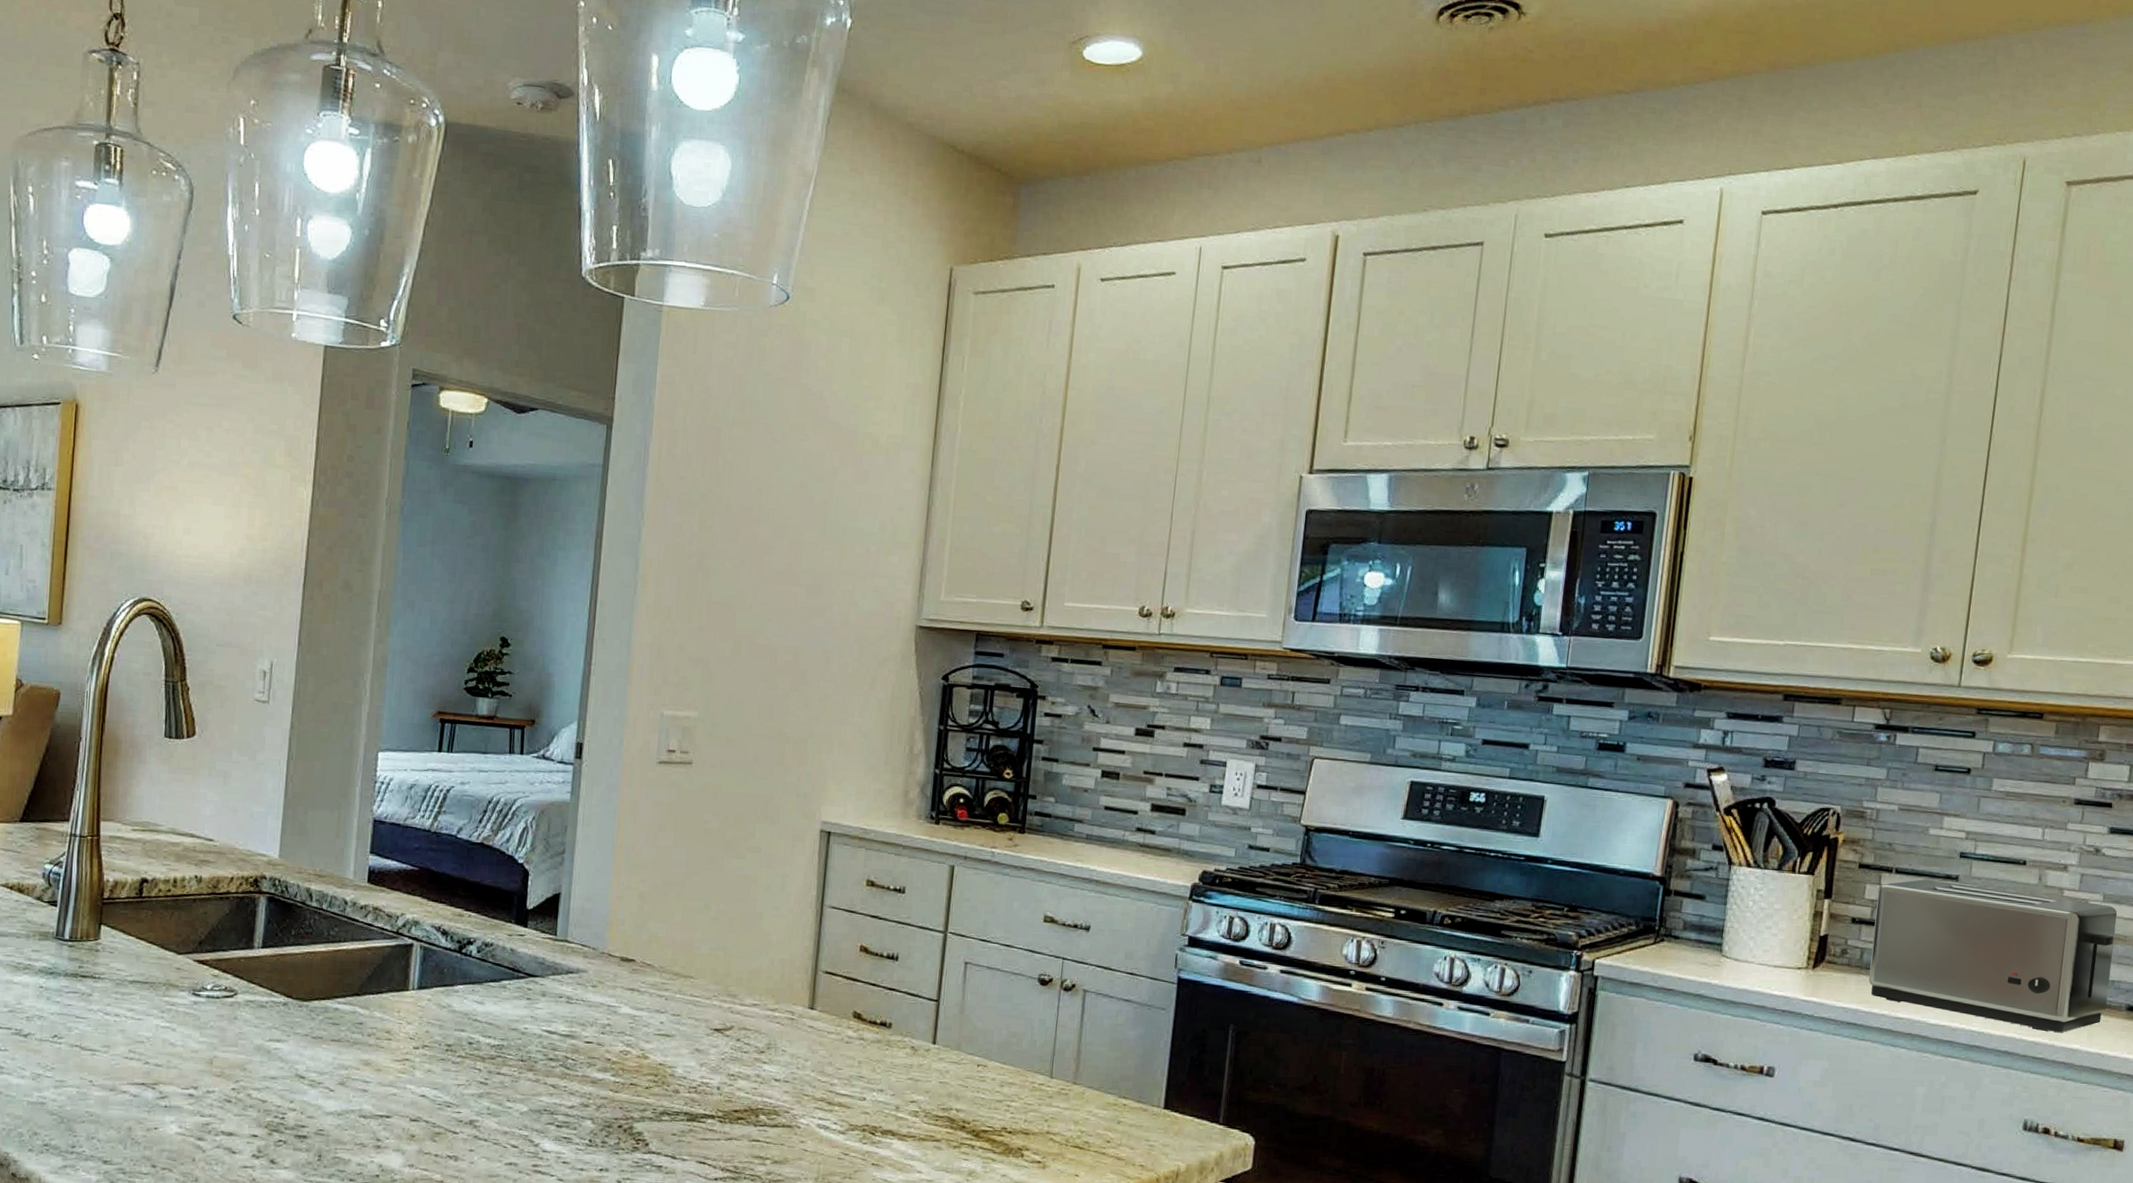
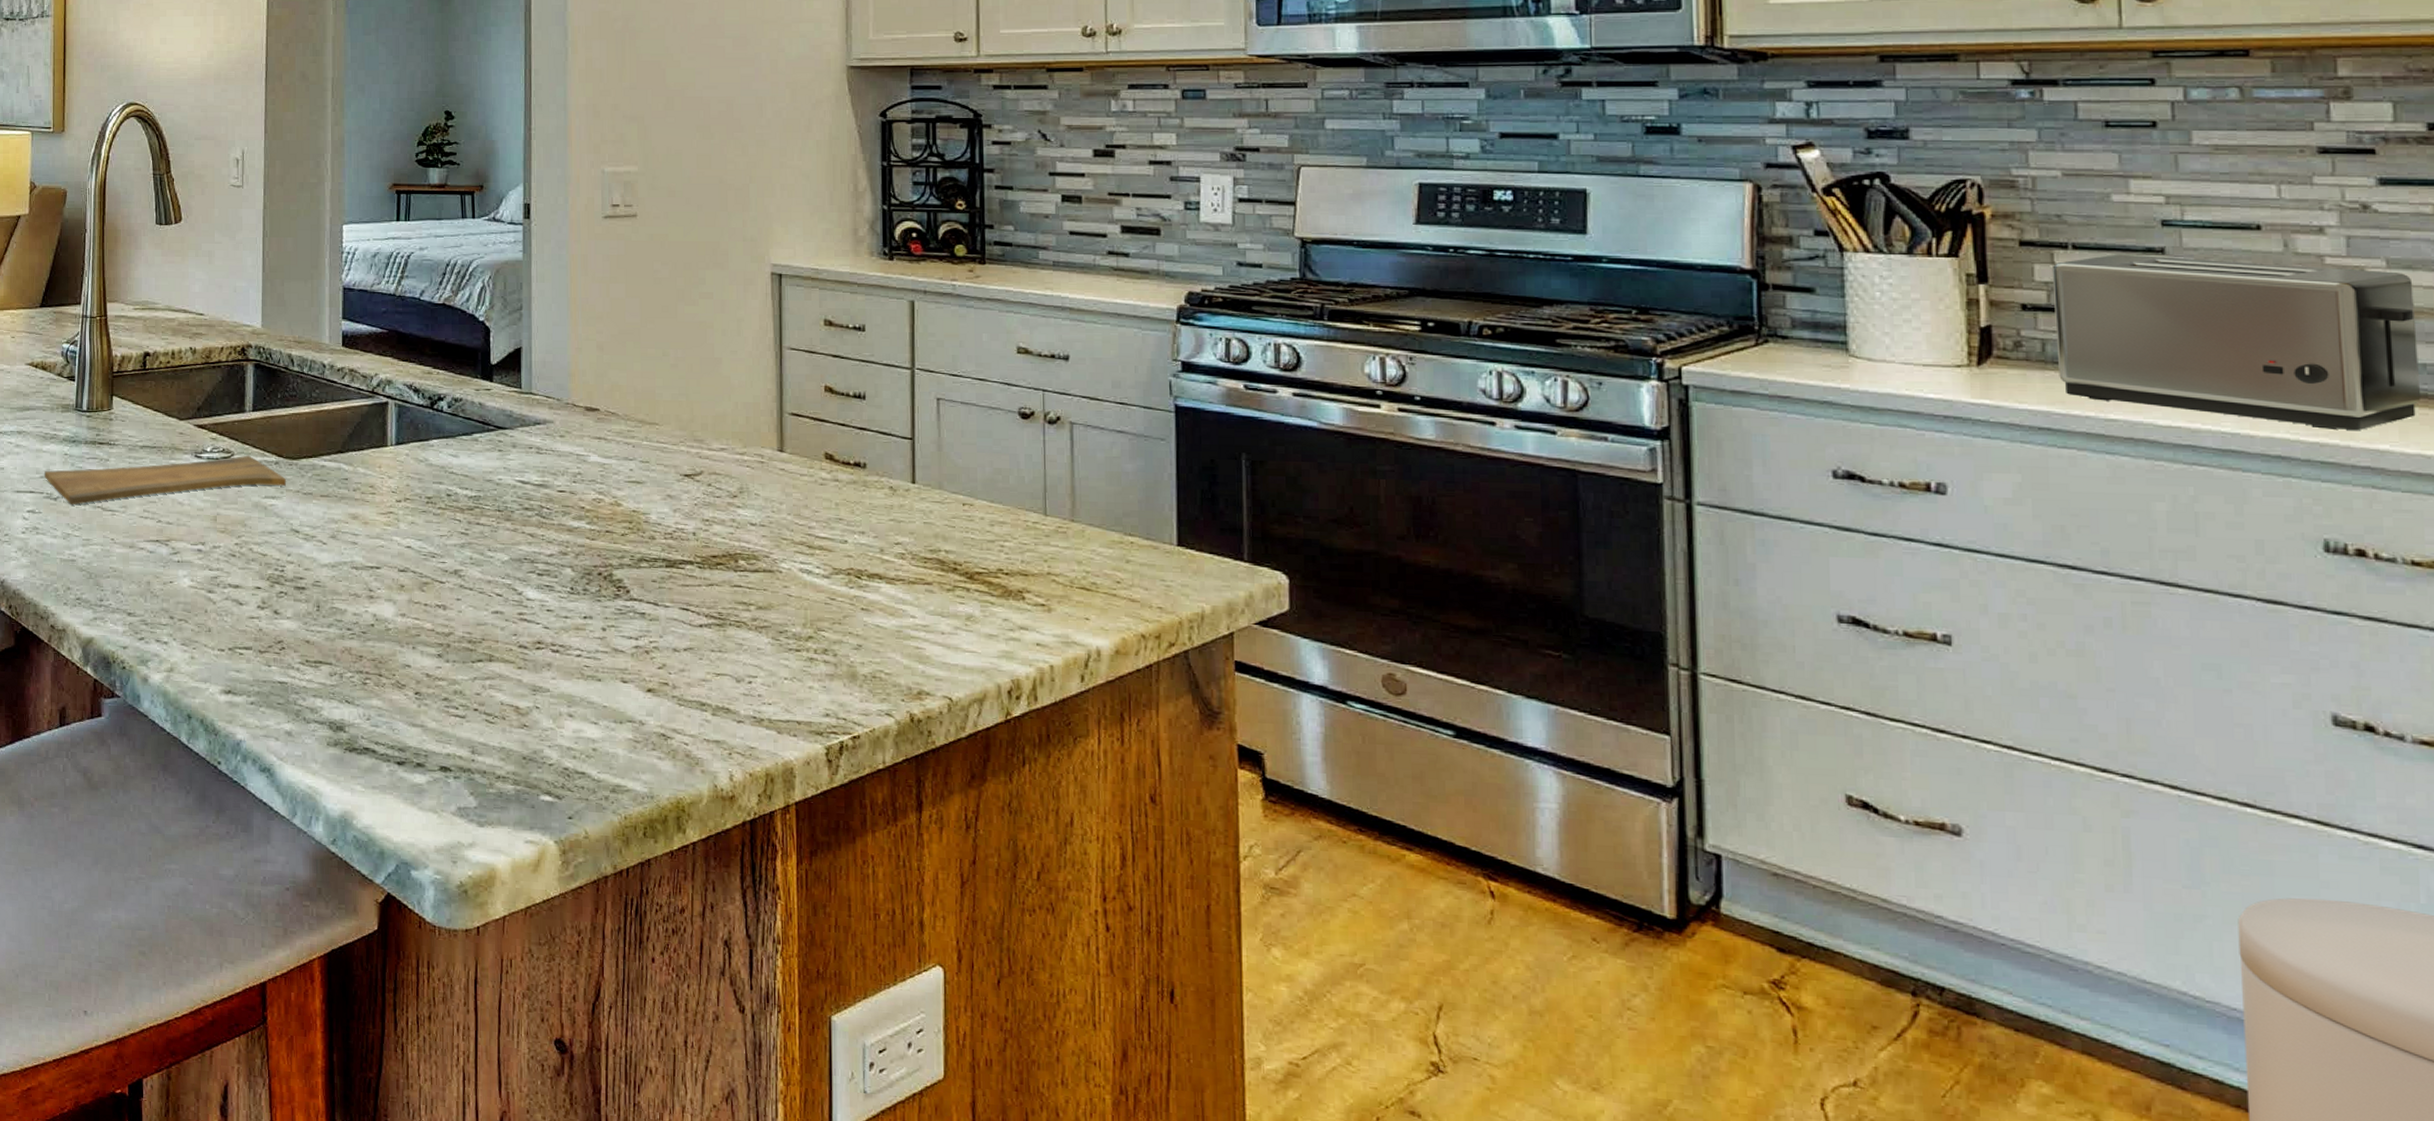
cutting board: none [13,994,295,1043] -> present [43,455,287,505]

